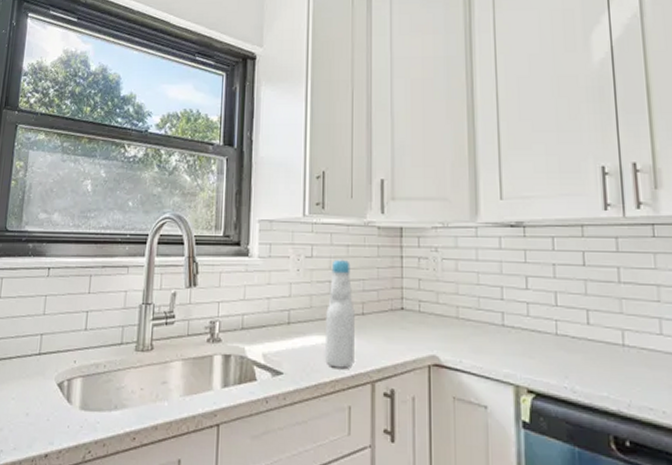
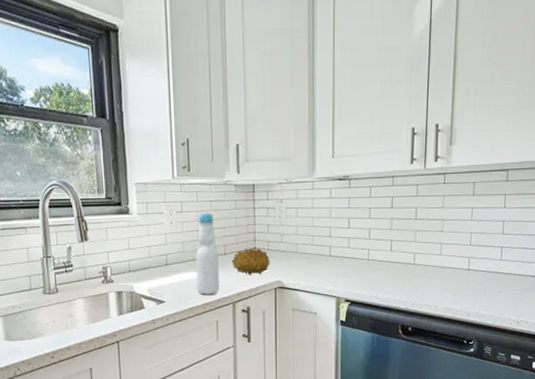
fruit: none [371,308,422,346] -> present [231,248,270,275]

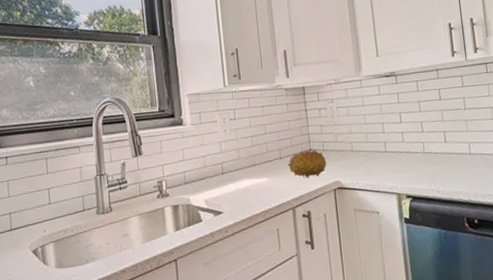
bottle: present [196,212,219,295] -> none [251,117,278,202]

